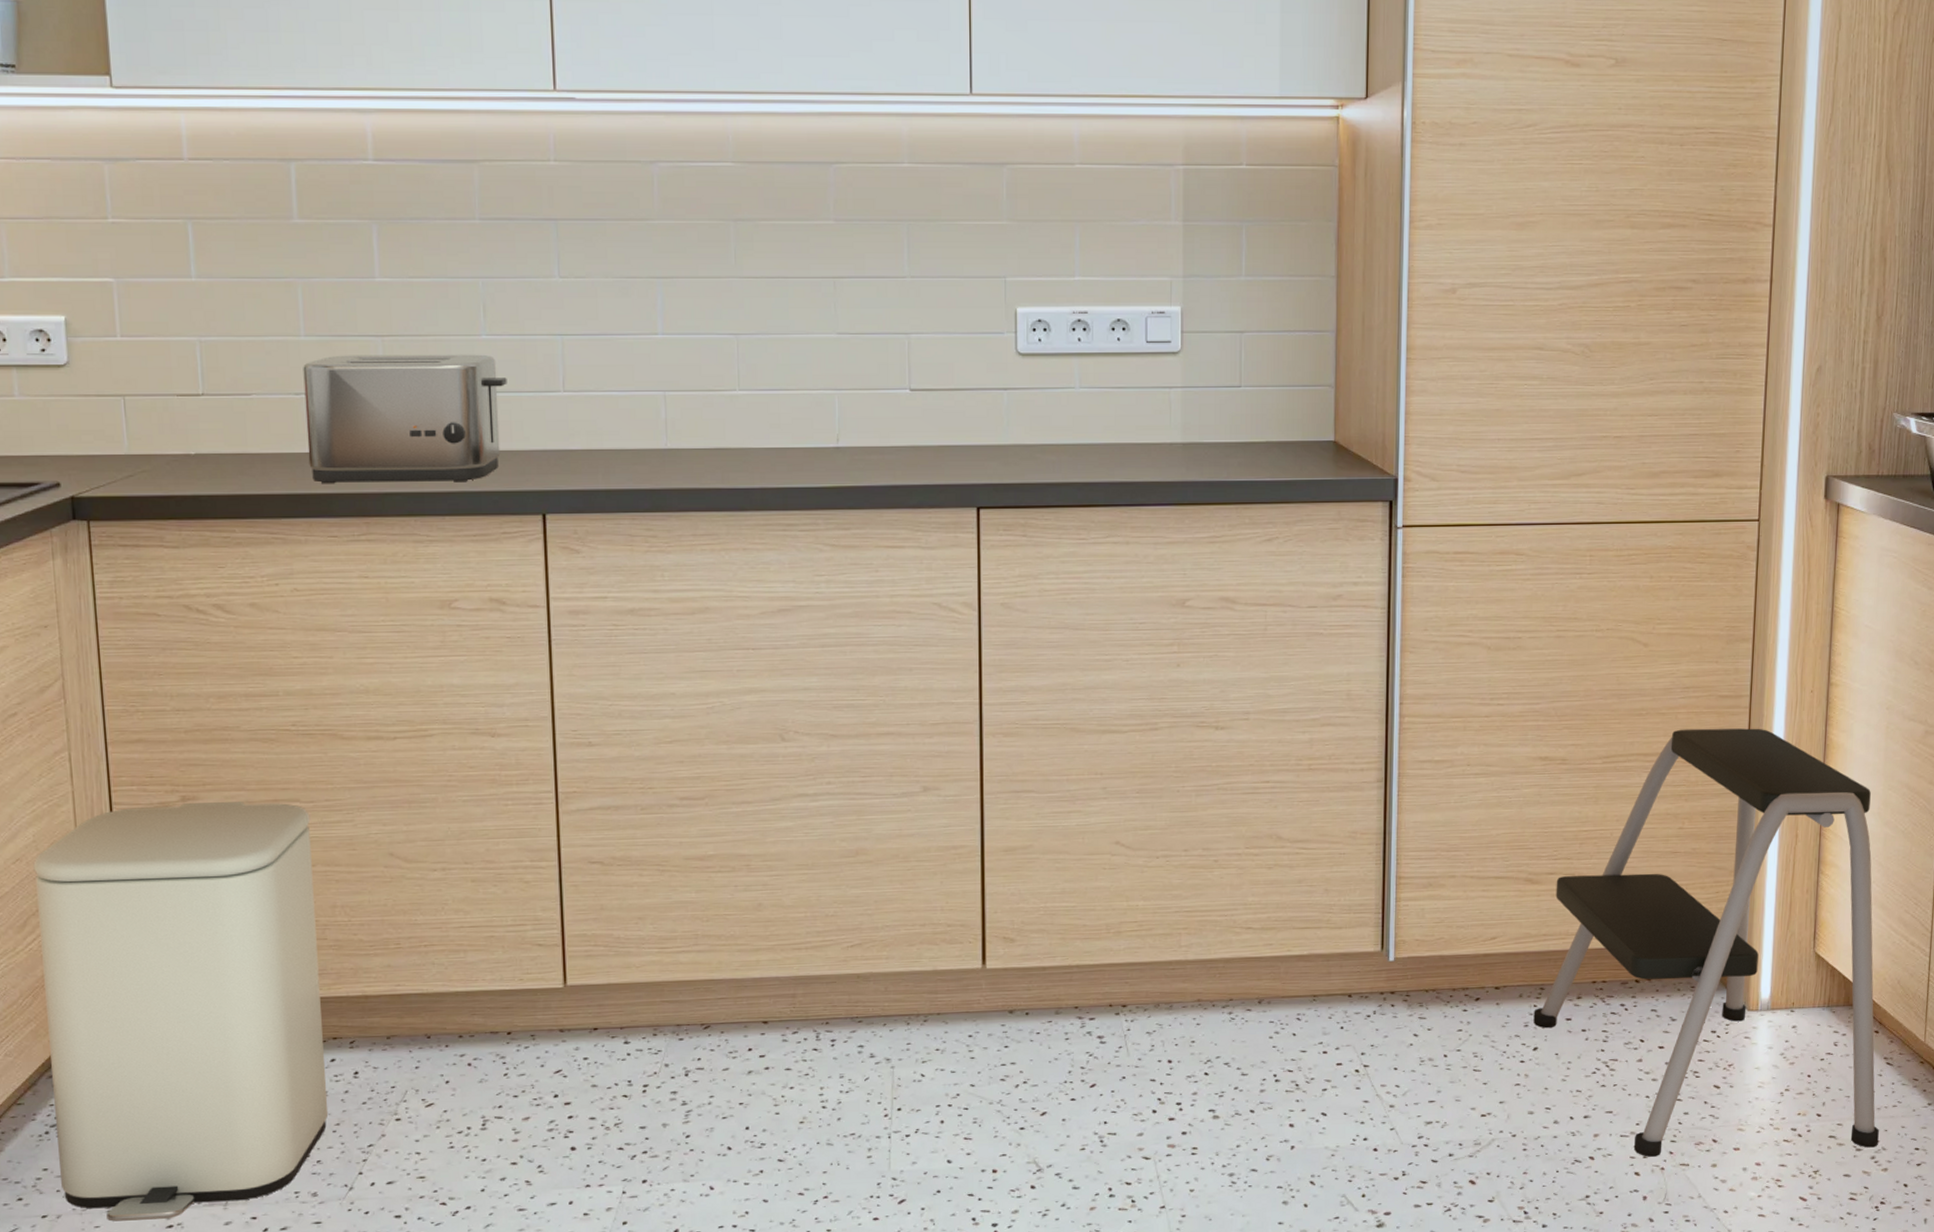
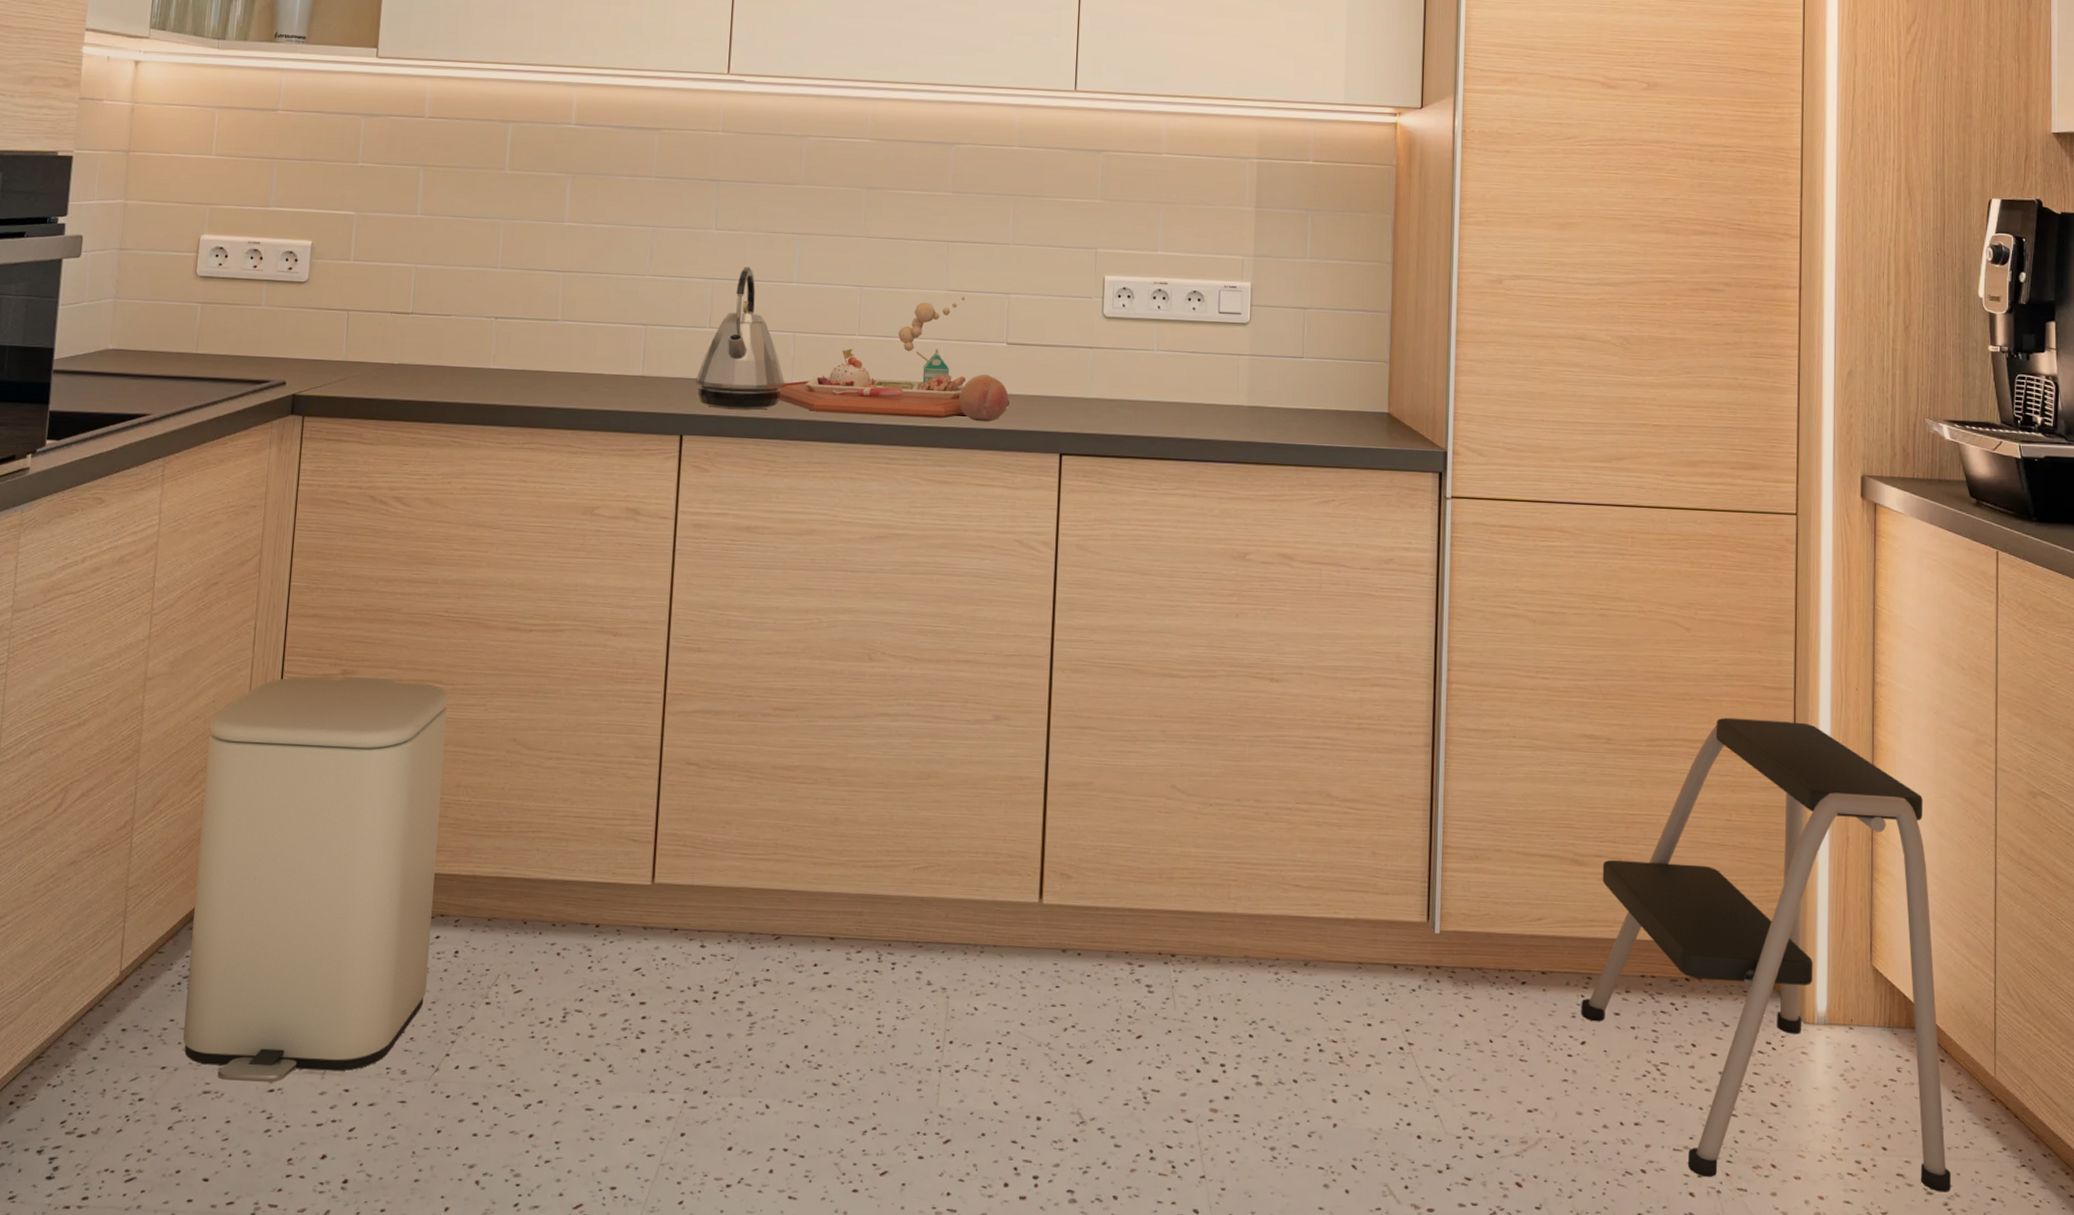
toaster: present [303,354,507,484] -> none [490,286,663,403]
kettle: none [554,319,658,482] -> present [696,267,785,411]
food tray: none [653,340,917,479] -> present [778,297,1010,419]
fruit: none [860,425,916,478] -> present [959,374,1009,422]

